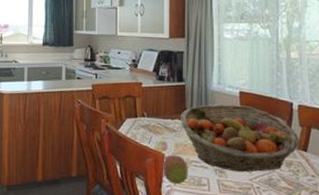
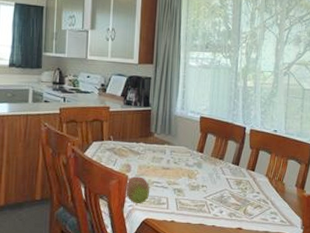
fruit basket: present [181,104,301,172] -> none [145,128,250,191]

